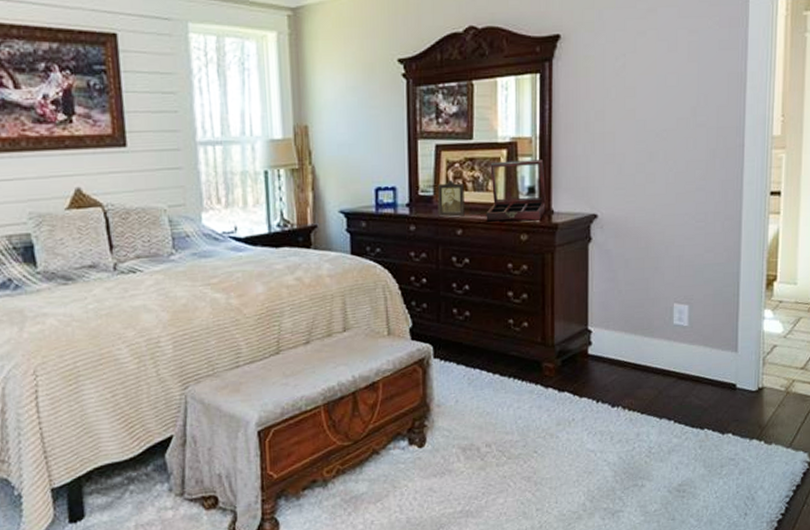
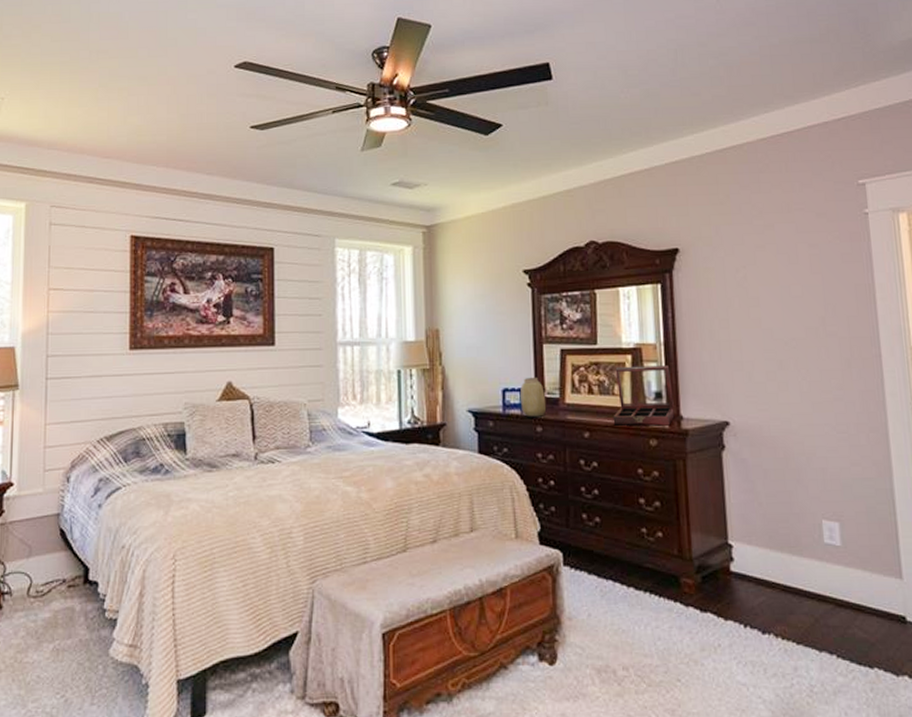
vase: none [394,174,420,217] -> present [520,377,547,418]
photo frame: present [437,180,465,217] -> none [563,383,591,420]

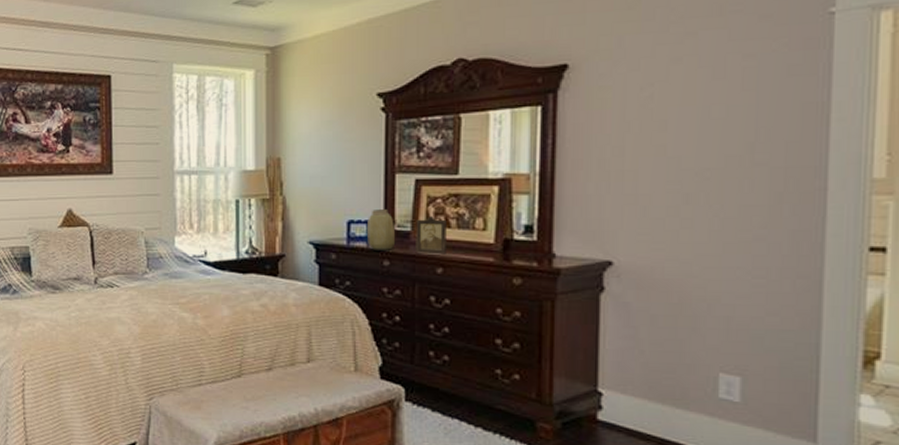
photo frame: none [563,383,591,420] -> present [416,216,446,255]
jewelry box: present [613,365,675,426] -> none [471,198,546,264]

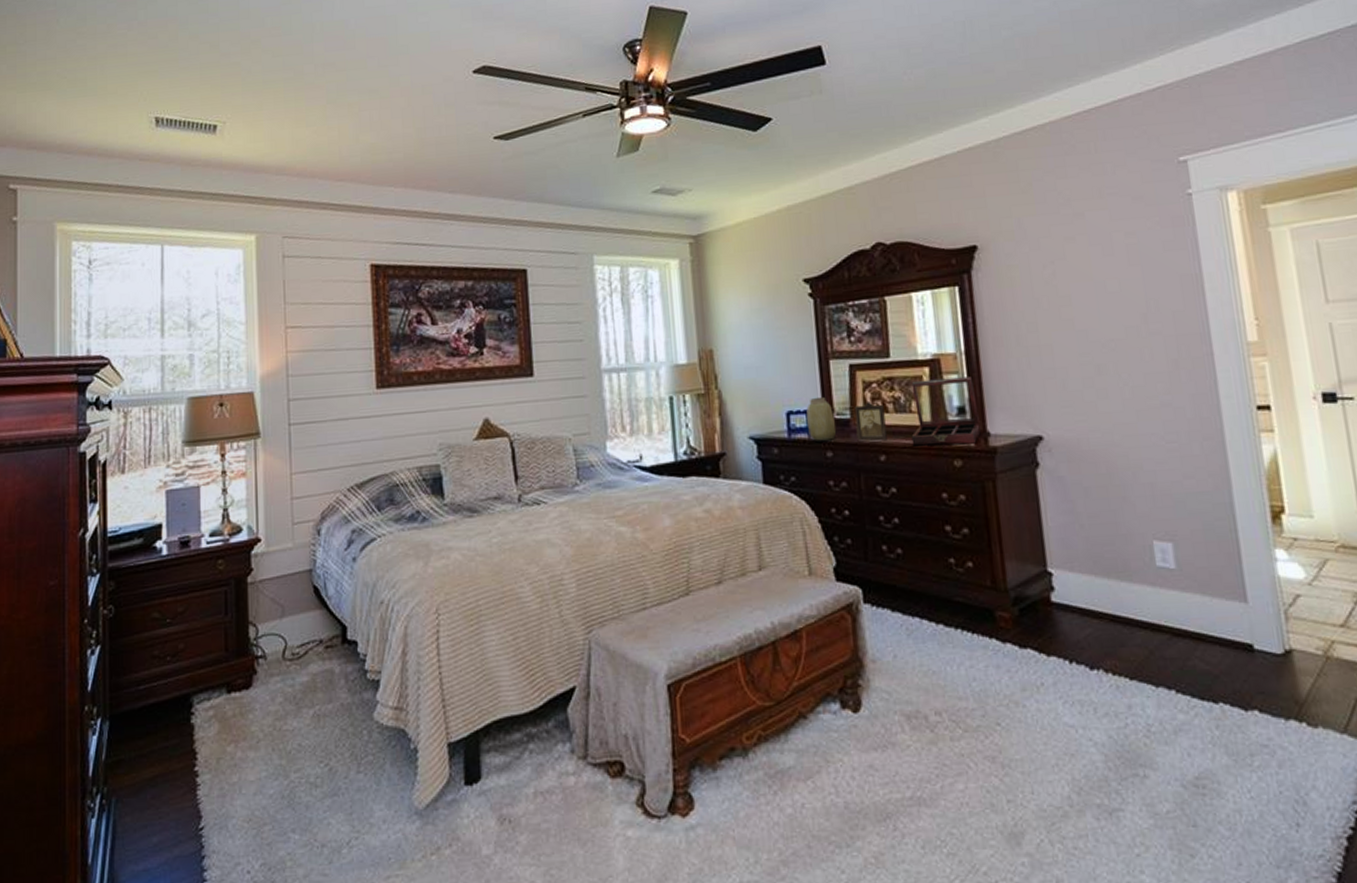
jewelry box: none [471,198,546,264] -> present [911,376,981,446]

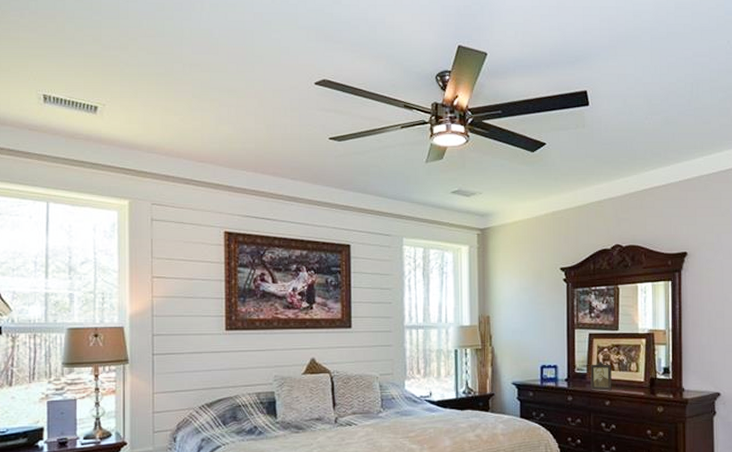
vase: present [806,396,837,443] -> none [556,356,576,390]
jewelry box: present [911,376,981,446] -> none [629,347,678,396]

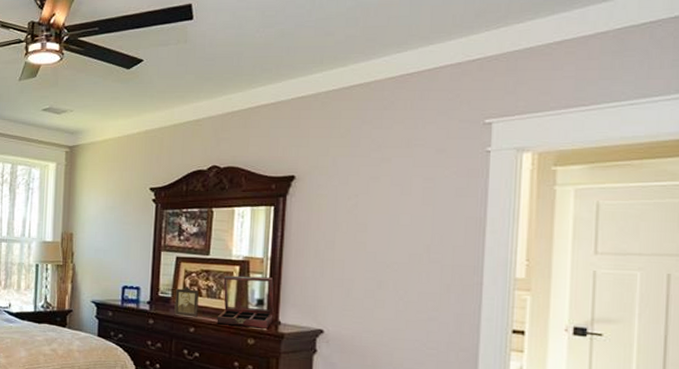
jewelry box: none [629,347,678,396] -> present [216,275,274,329]

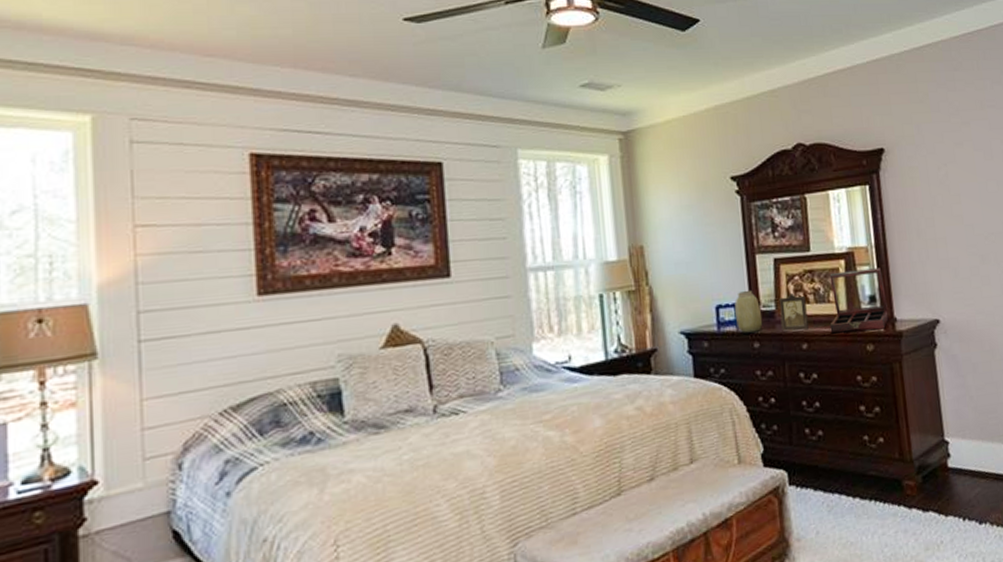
vase: none [137,278,160,312] -> present [734,290,763,334]

